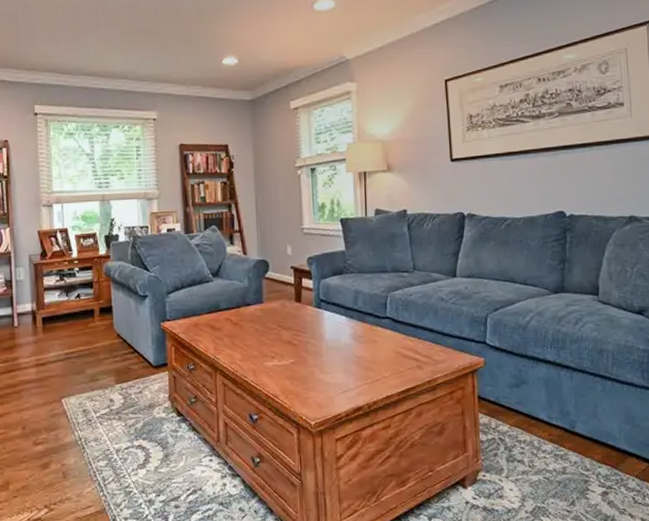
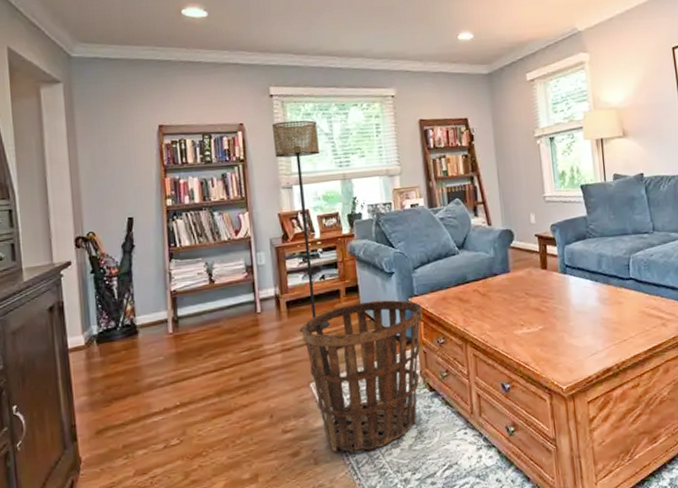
floor lamp: none [36,139,83,349] -> present [272,120,330,332]
basket: none [56,322,174,469] -> present [302,300,423,452]

